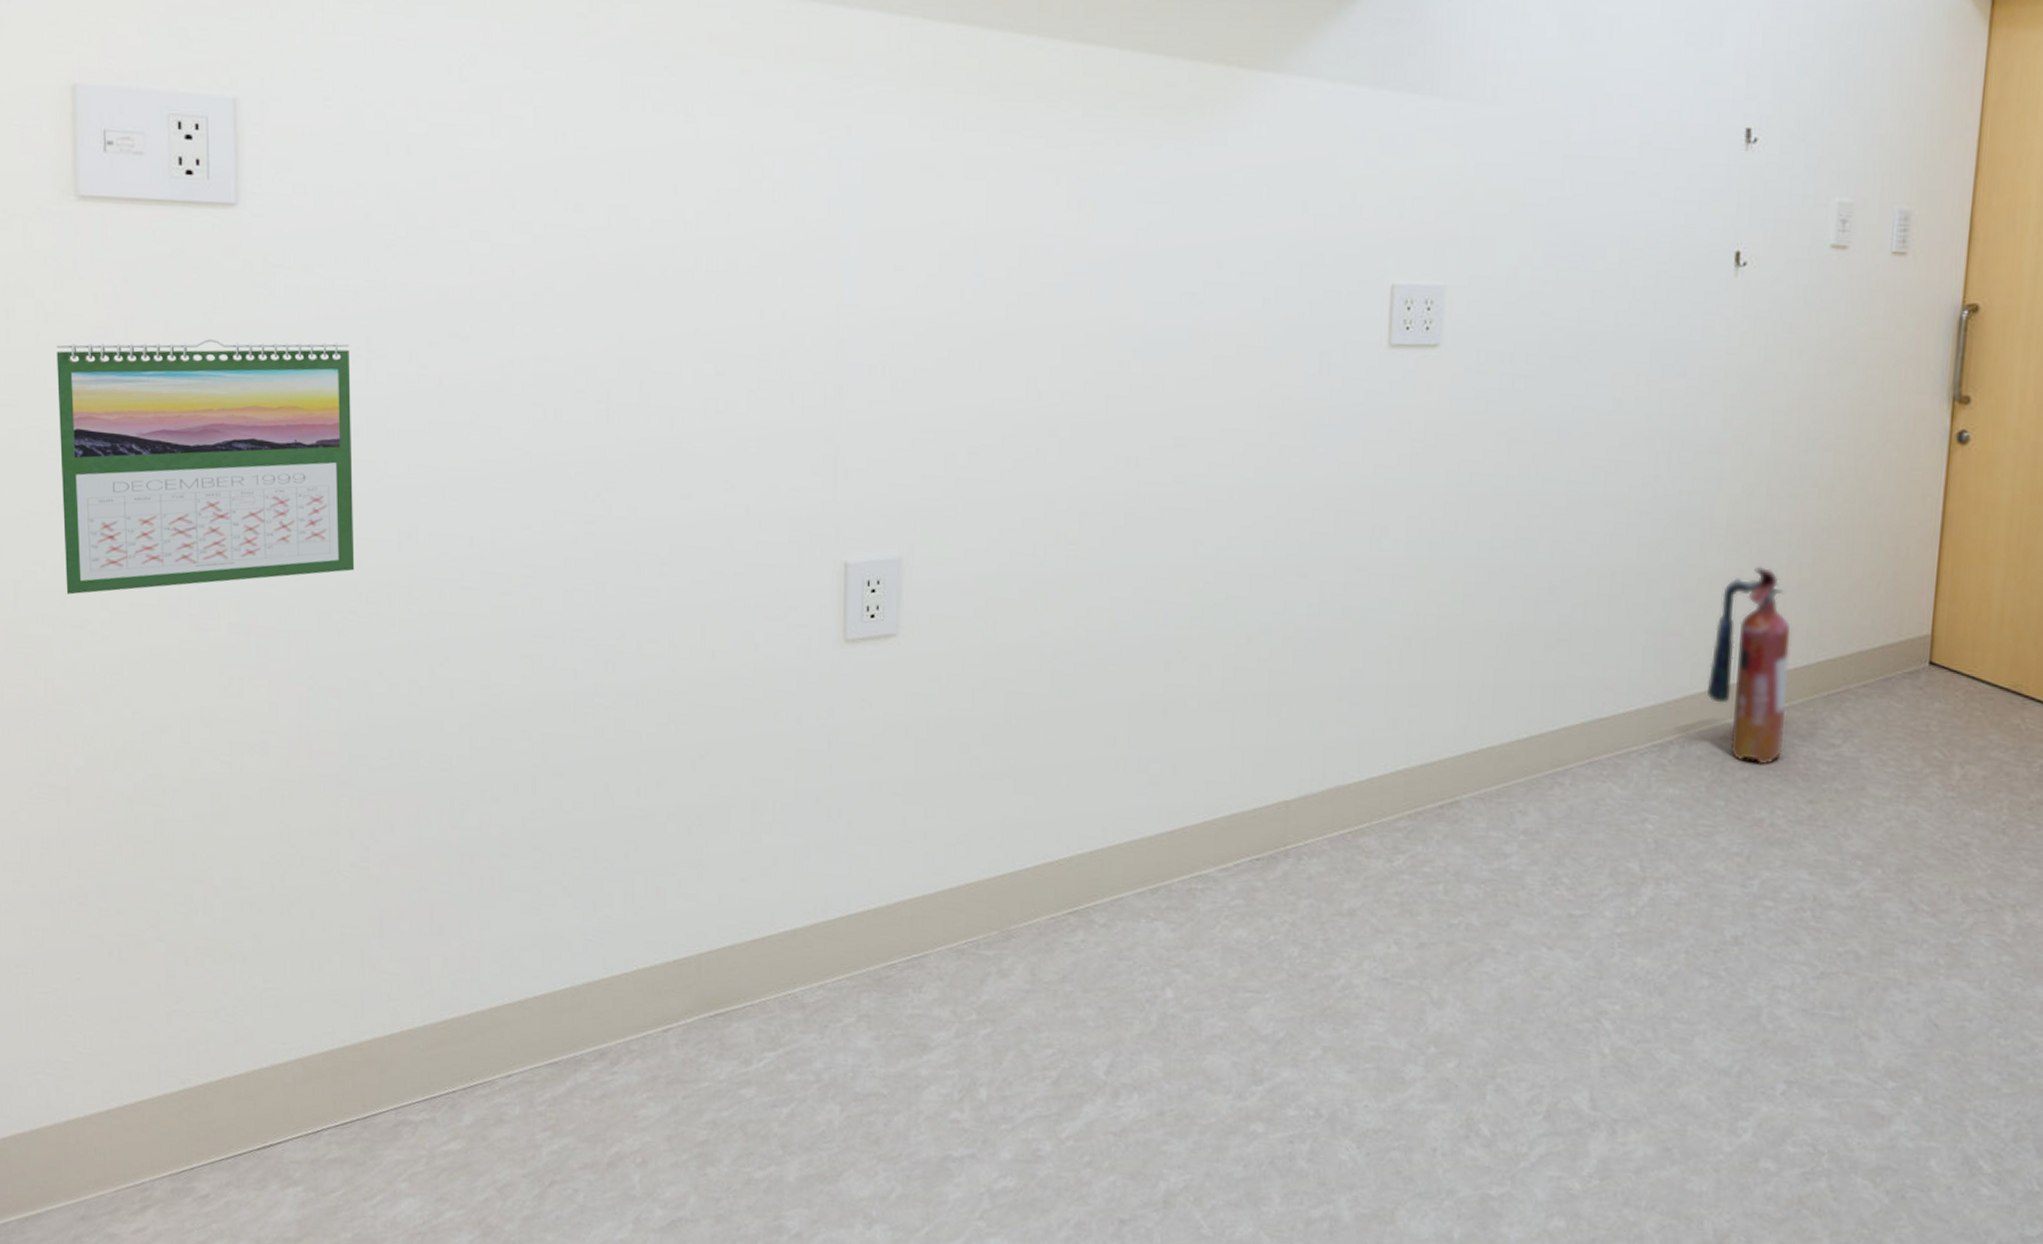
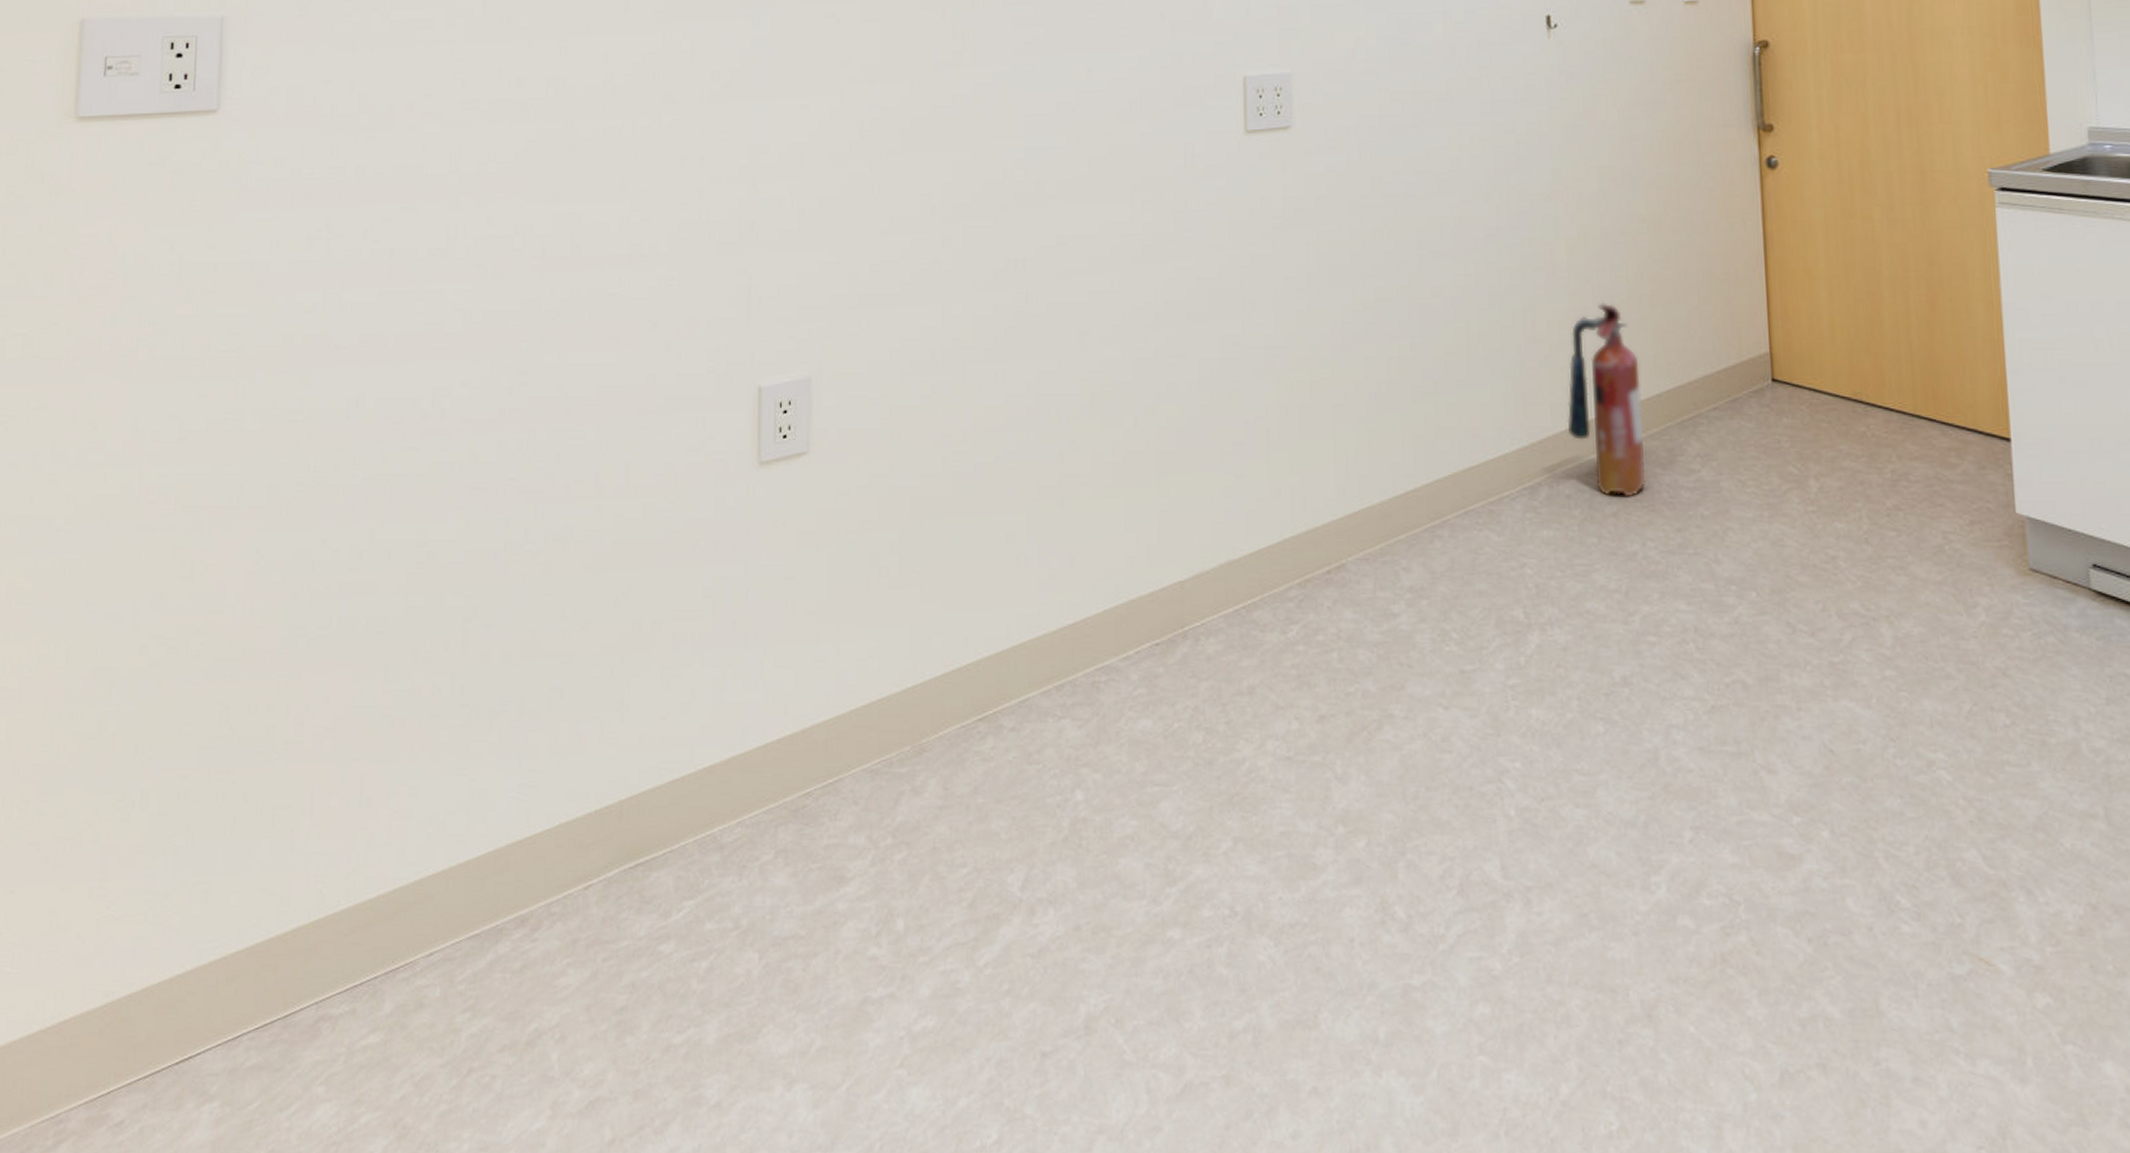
calendar: present [56,339,355,595] -> none [35,227,311,493]

